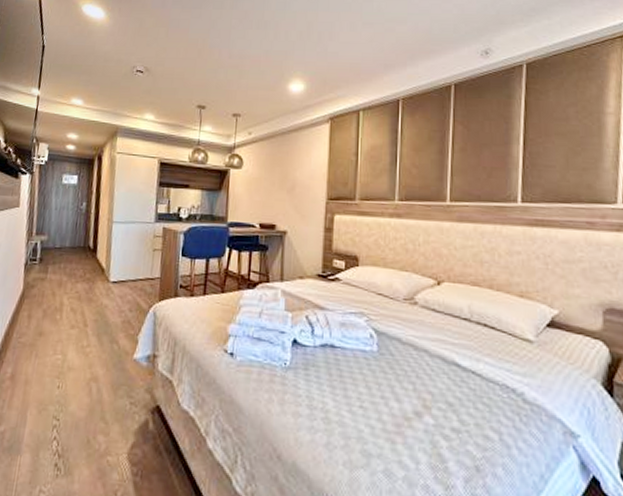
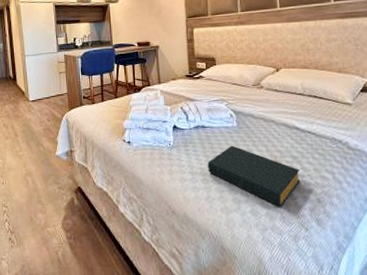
hardback book: none [332,376,456,471] -> present [207,145,301,207]

